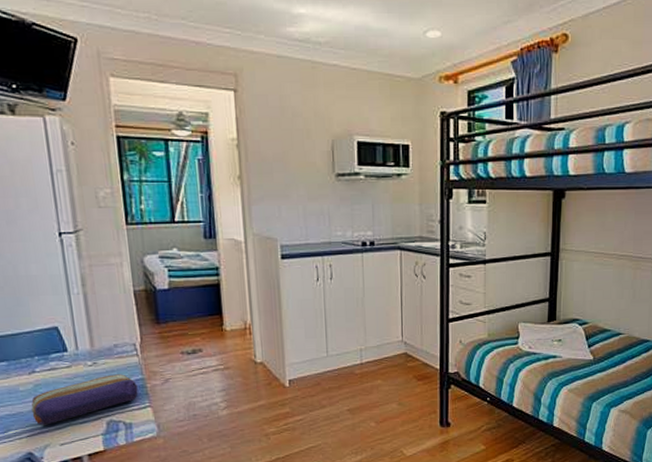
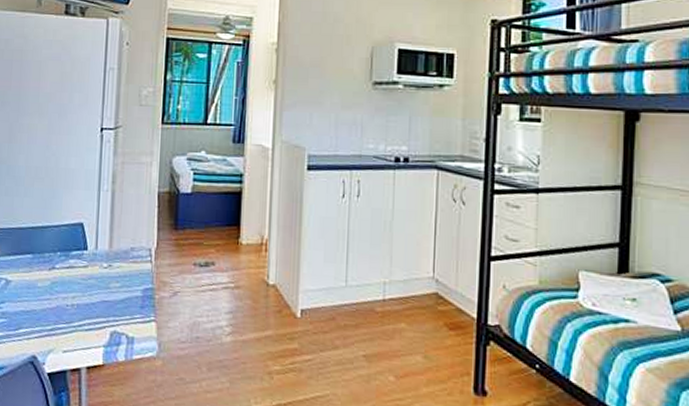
pencil case: present [31,374,138,426] -> none [44,280,146,328]

